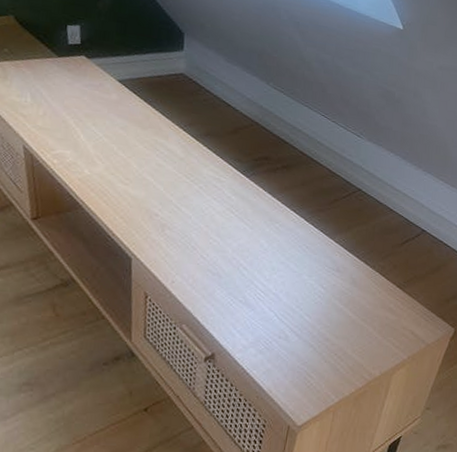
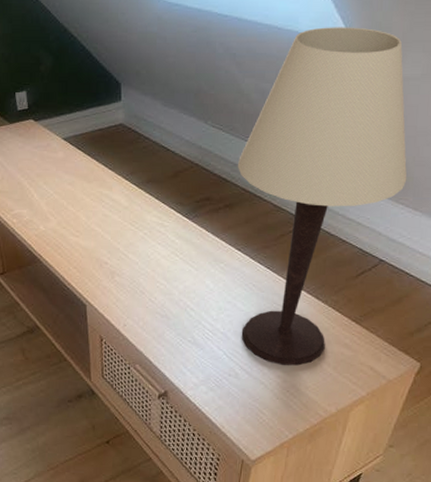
table lamp: none [292,11,447,329] -> present [237,27,407,366]

